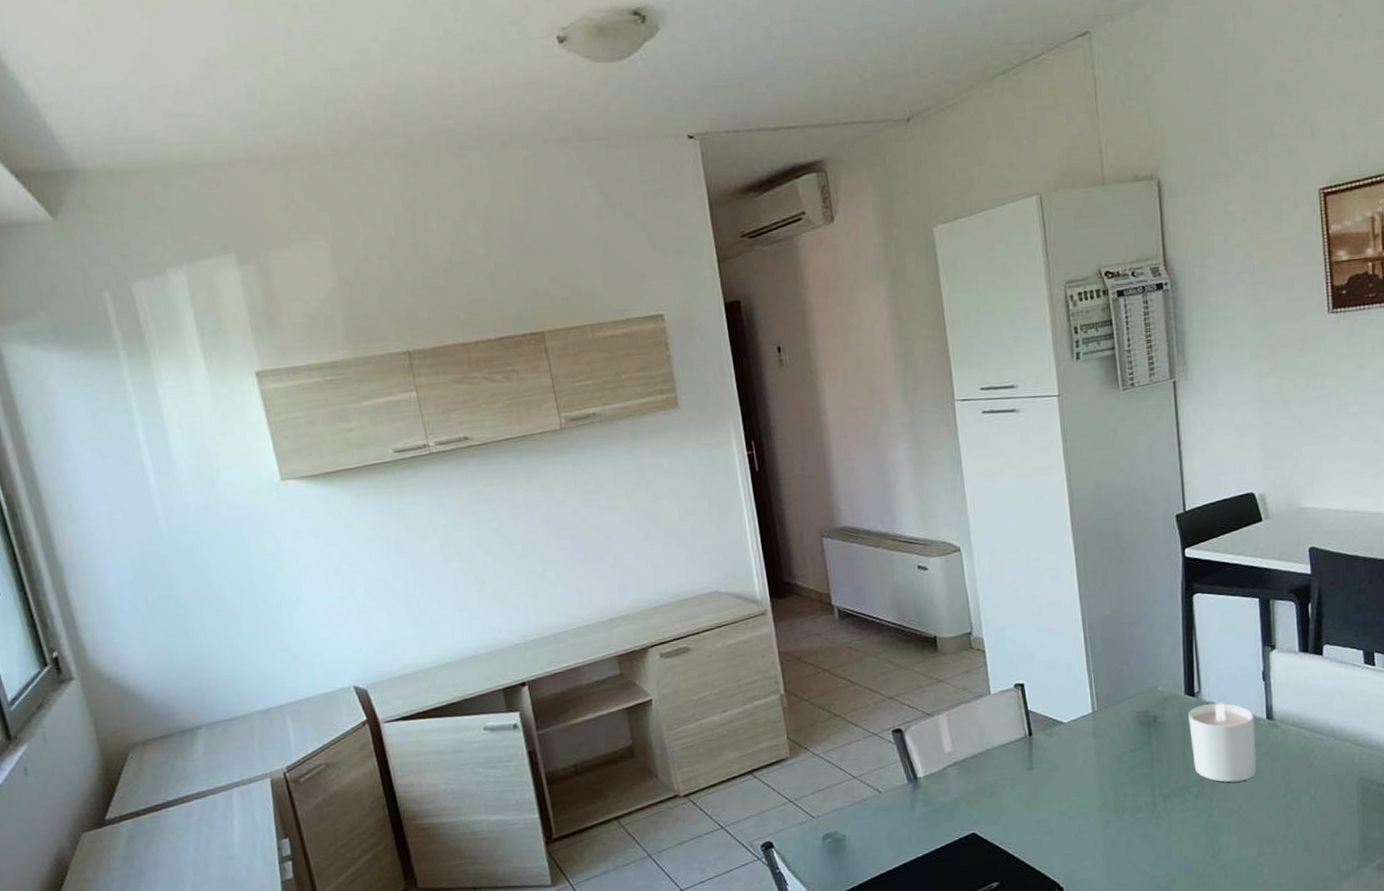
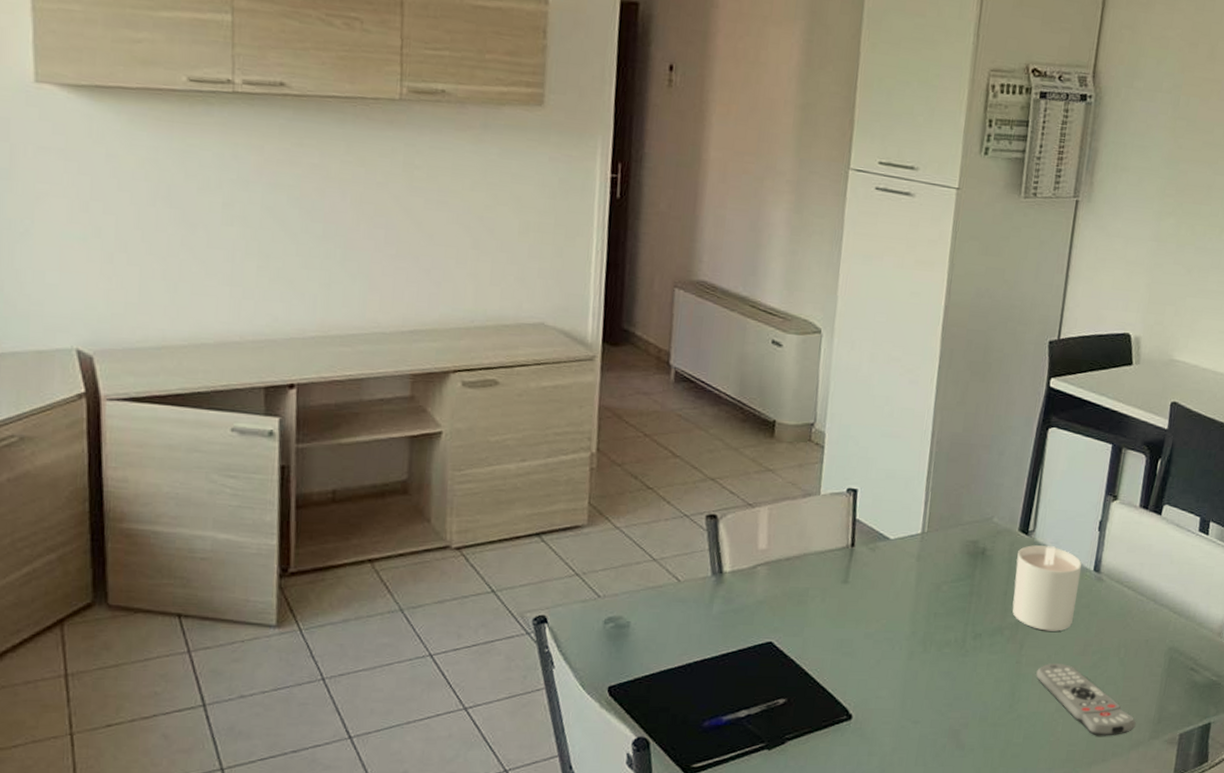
remote control: none [1231,810,1341,873] -> present [1036,663,1136,736]

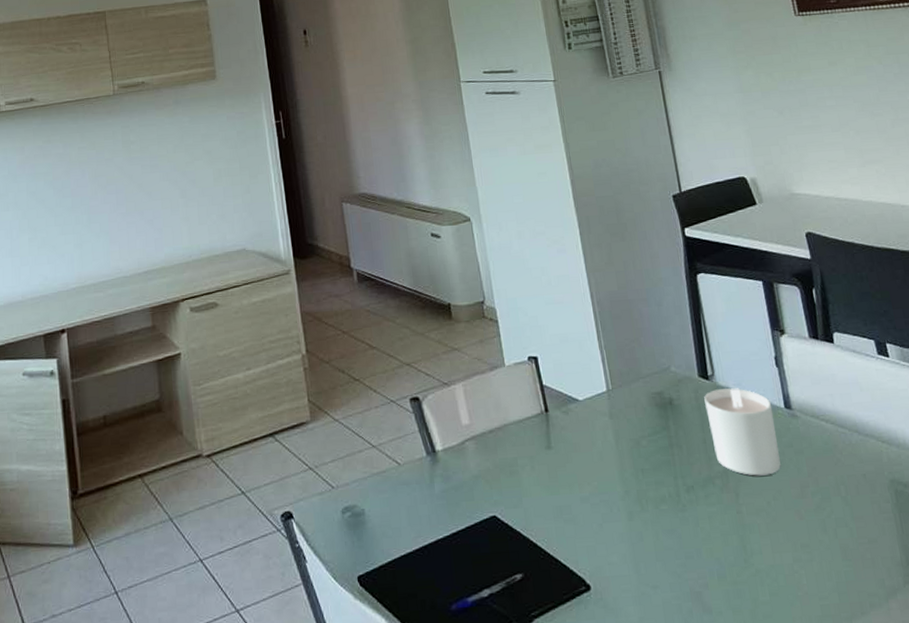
remote control: present [1036,663,1136,736] -> none [760,509,885,586]

